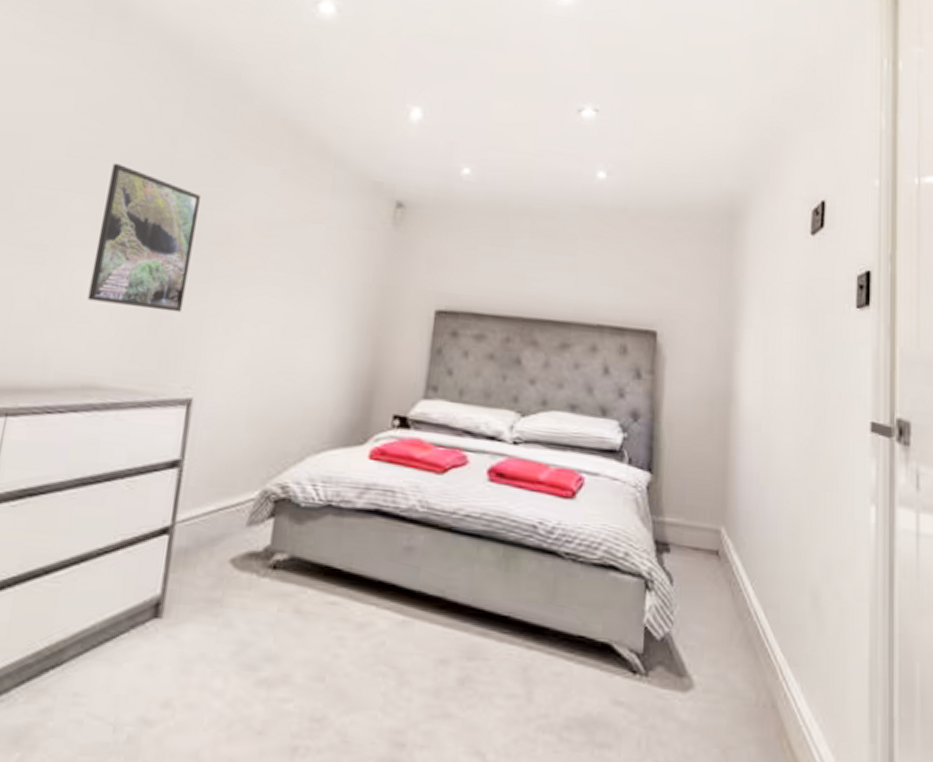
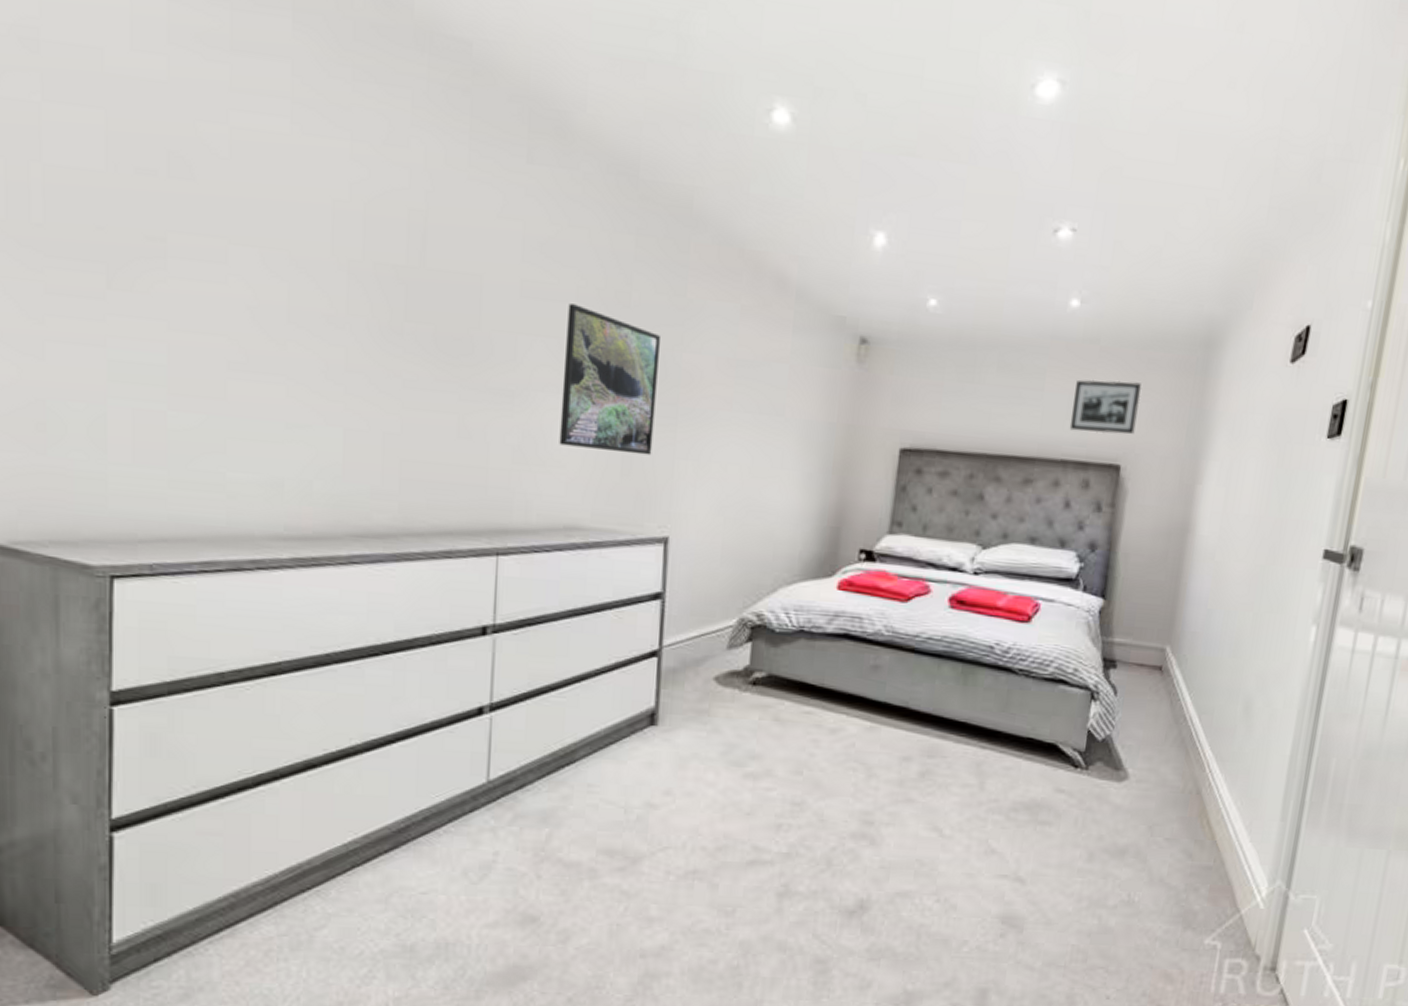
picture frame: none [603,246,672,301] -> present [1069,379,1142,435]

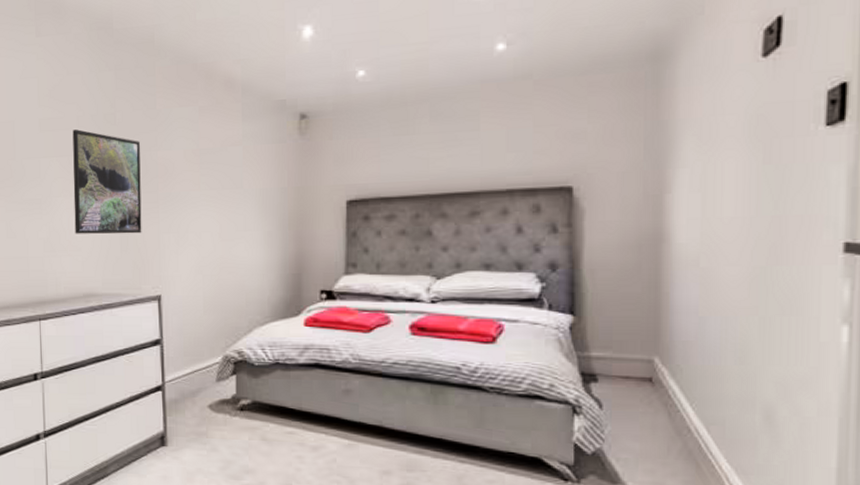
picture frame: present [1069,379,1142,435] -> none [511,106,586,162]

